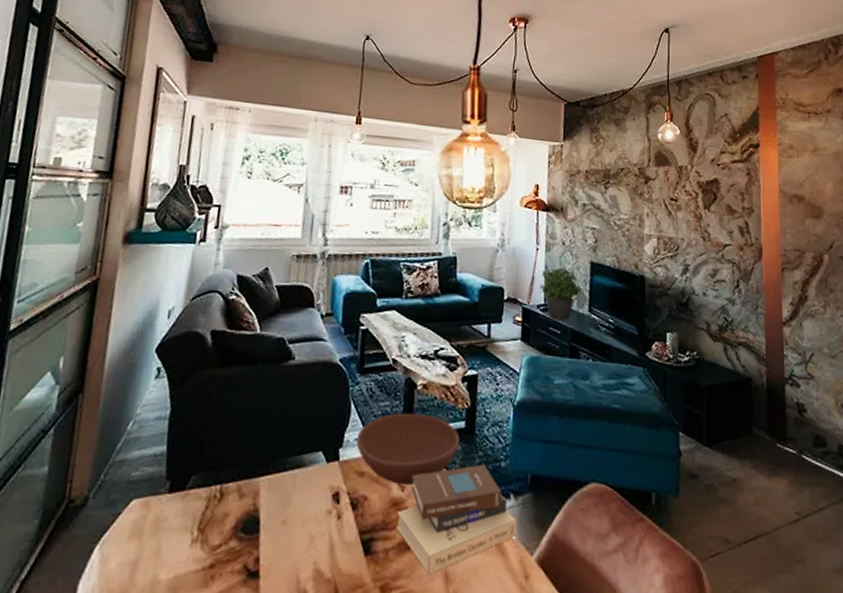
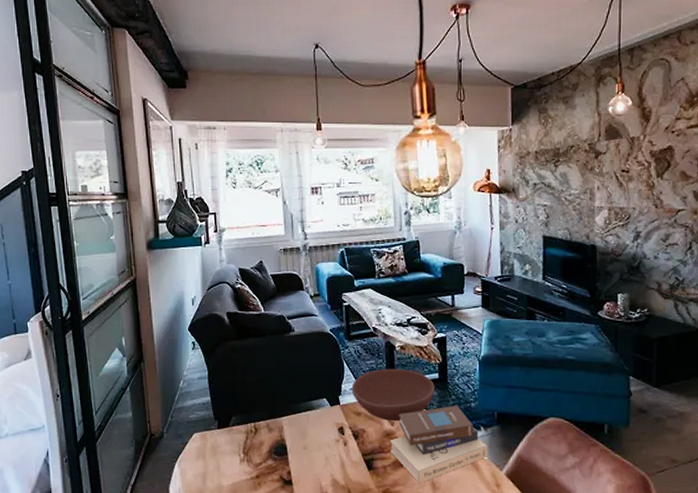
potted plant: present [540,267,582,320] -> none [496,243,536,288]

